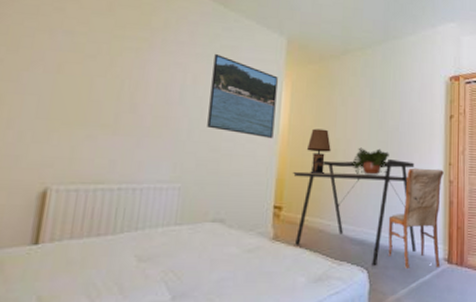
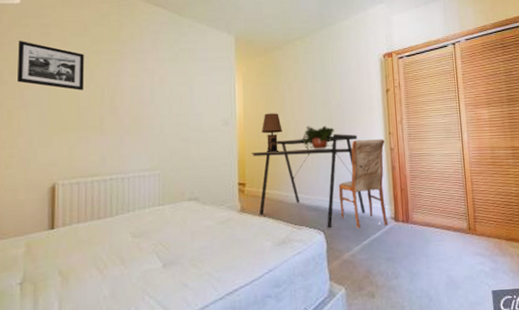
picture frame: none [15,13,105,80] -> present [17,41,84,91]
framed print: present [207,54,278,138] -> none [175,57,232,125]

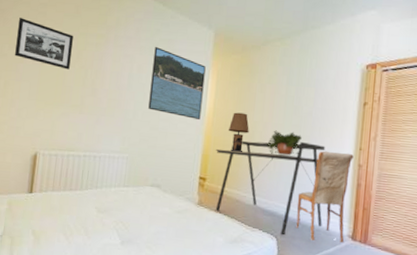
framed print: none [175,57,232,125] -> present [148,47,206,120]

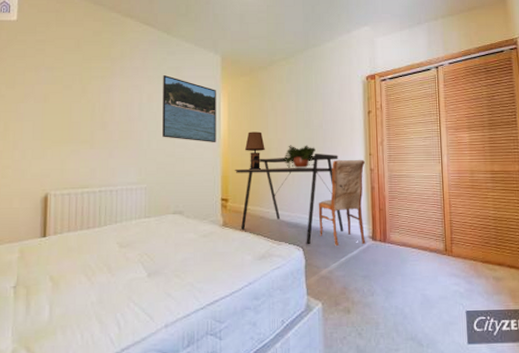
picture frame: present [15,18,74,70] -> none [13,56,76,105]

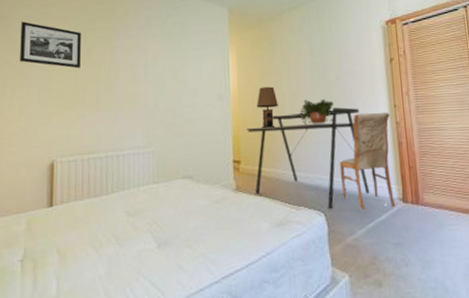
picture frame: none [13,56,76,105] -> present [20,21,81,68]
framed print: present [162,75,216,142] -> none [168,32,226,101]

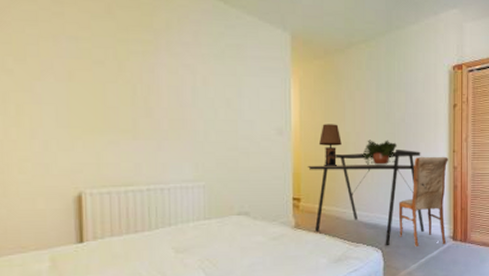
picture frame: present [20,21,81,68] -> none [23,20,110,86]

